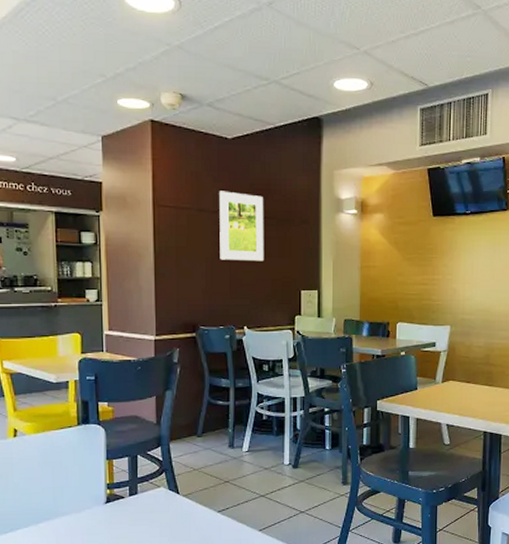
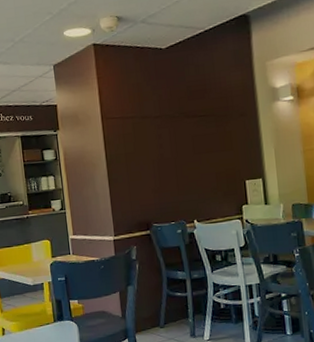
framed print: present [219,191,264,262] -> none [159,96,207,161]

